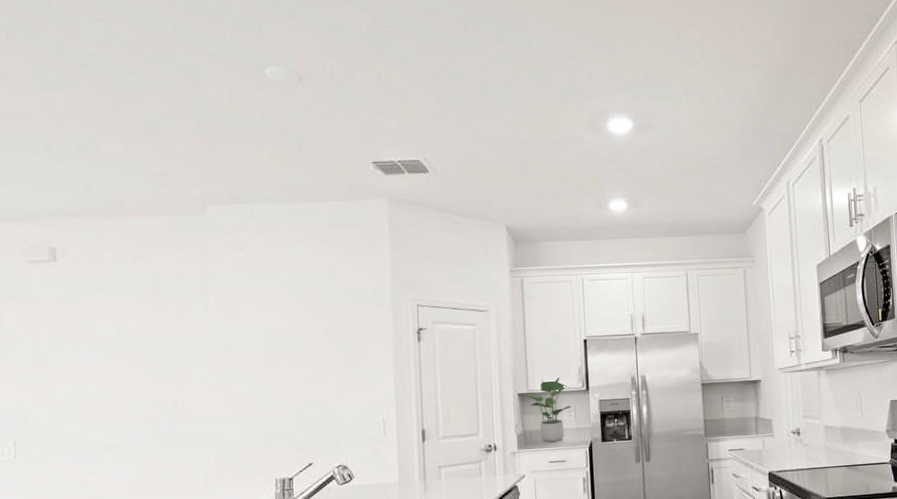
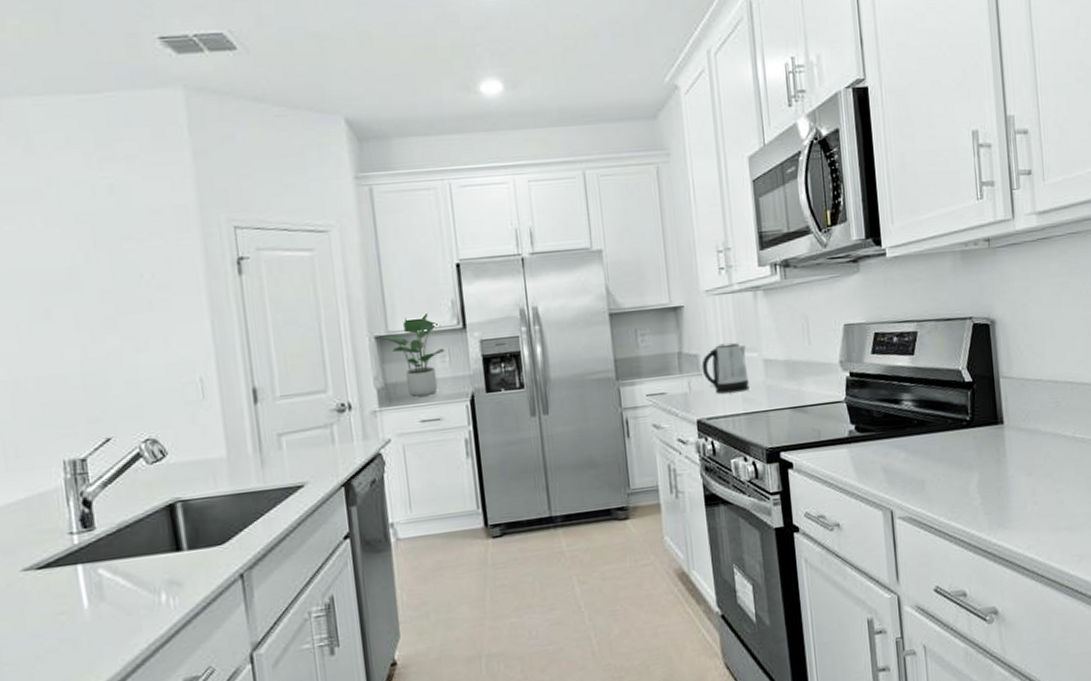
kettle: none [774,411,812,453] -> present [701,342,750,395]

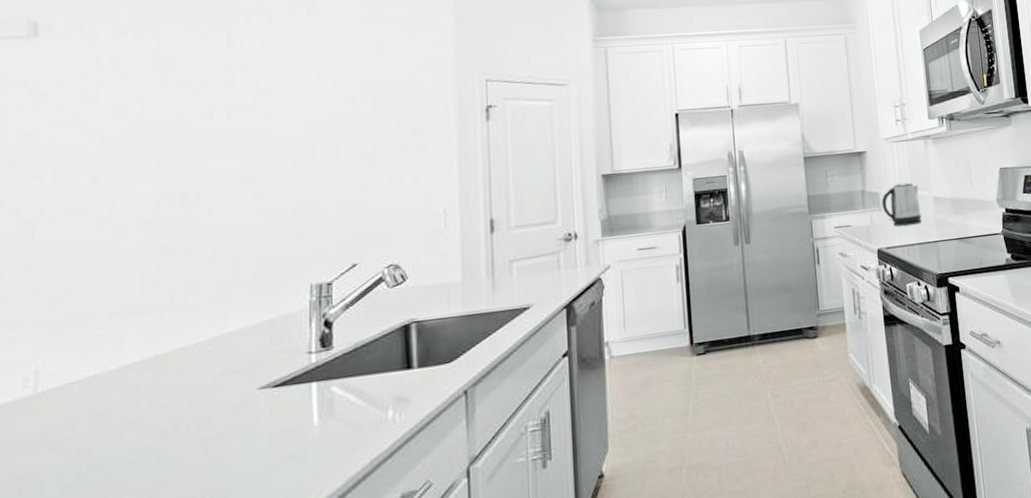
potted plant: present [379,312,445,397] -> none [606,154,662,228]

